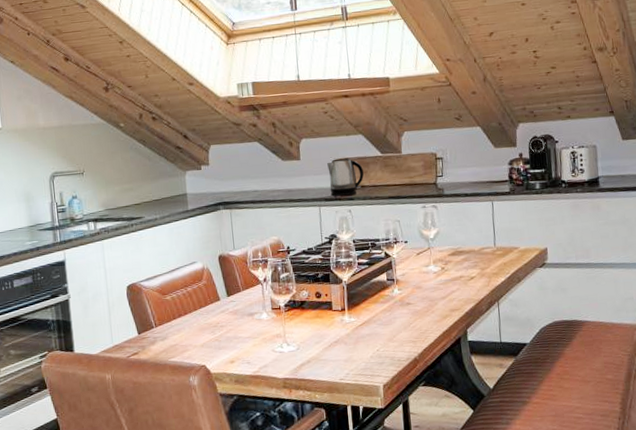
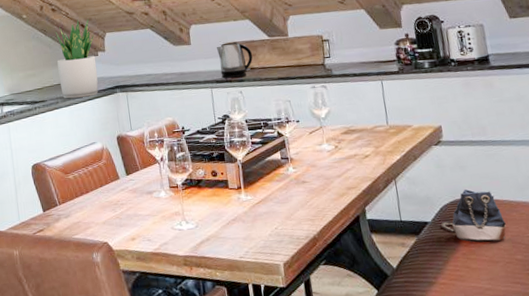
planter: none [155,129,201,216] -> present [55,18,99,99]
handbag: none [538,310,600,364] -> present [440,189,507,244]

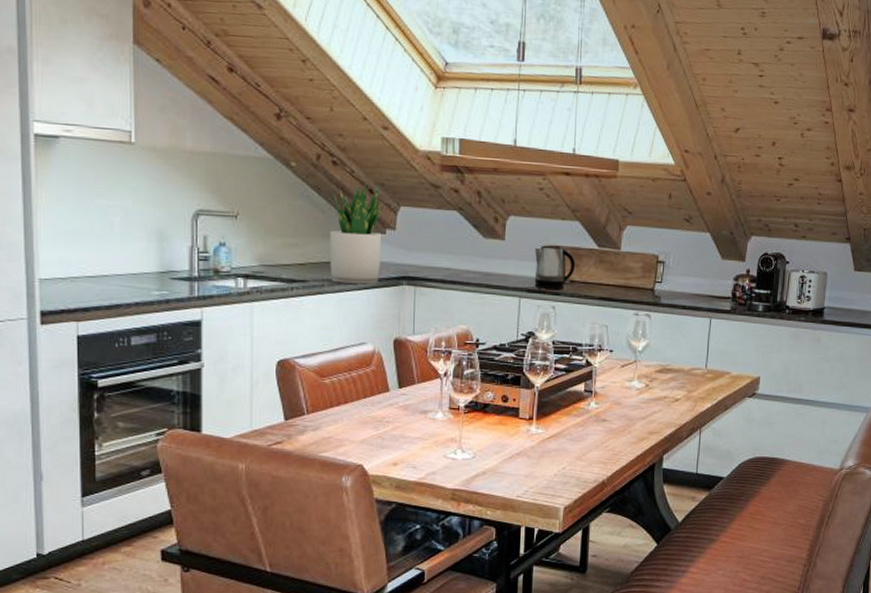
handbag: present [440,189,507,244] -> none [735,447,798,504]

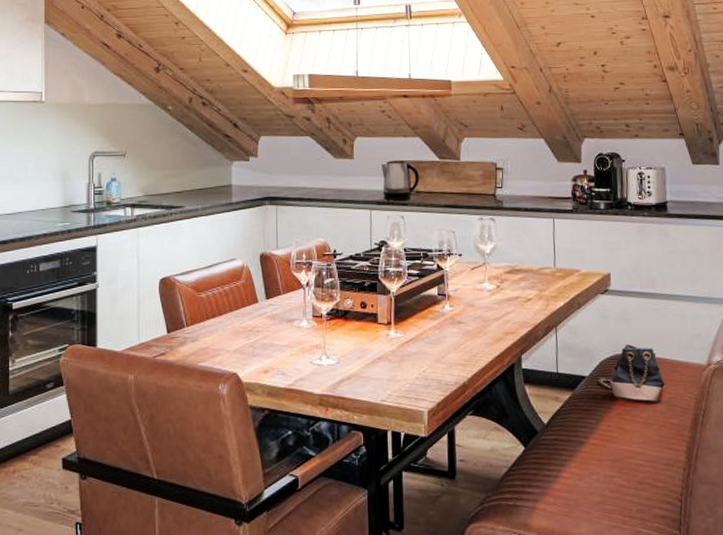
planter: present [330,182,384,284] -> none [202,118,247,207]
handbag: none [735,447,798,504] -> present [598,343,665,404]

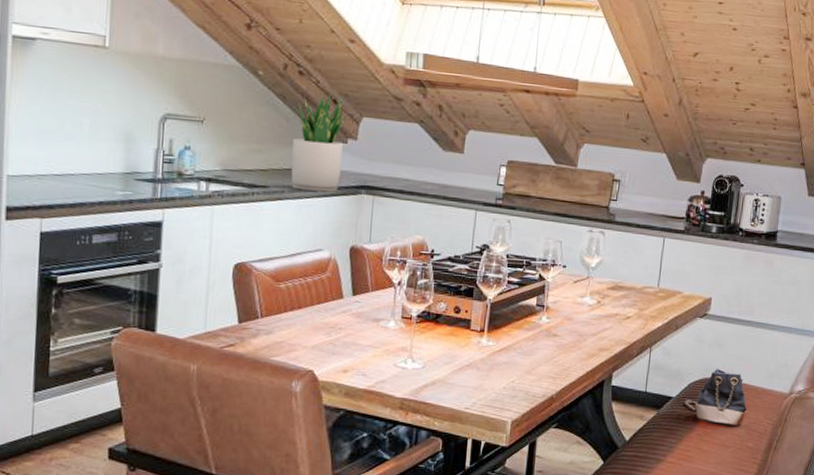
planter: none [202,118,247,207] -> present [291,92,347,192]
kettle: present [382,159,419,201] -> none [490,159,532,205]

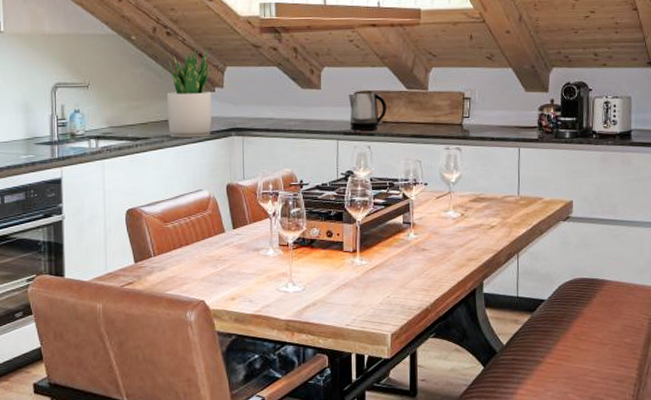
kettle: none [490,159,532,205] -> present [349,89,386,132]
handbag: present [683,368,747,427] -> none [556,268,620,325]

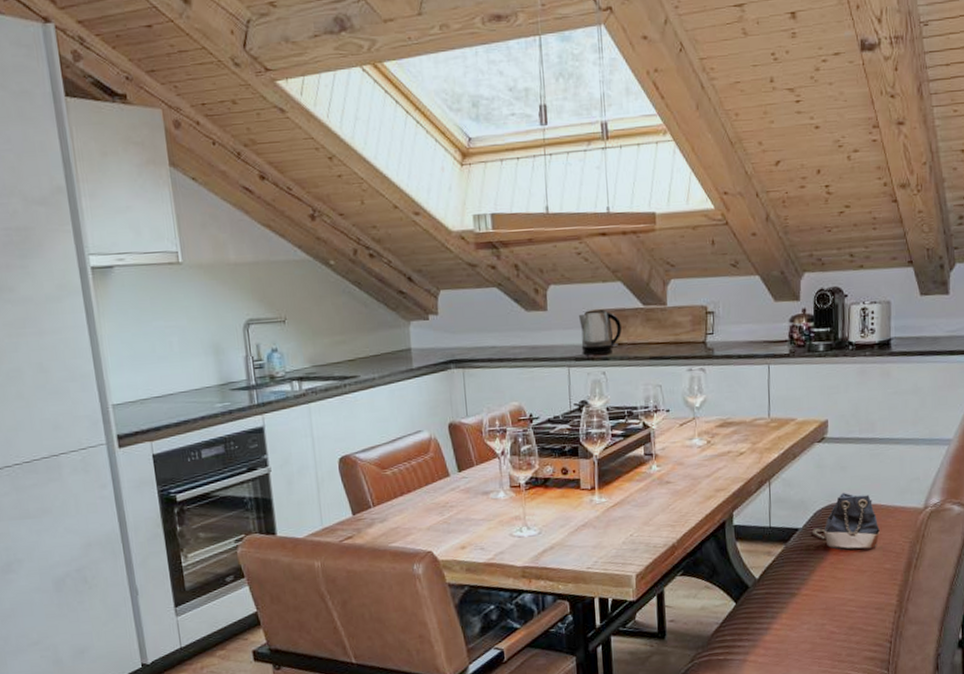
planter: present [167,48,212,138] -> none [372,269,428,375]
handbag: none [556,268,620,325] -> present [811,492,880,552]

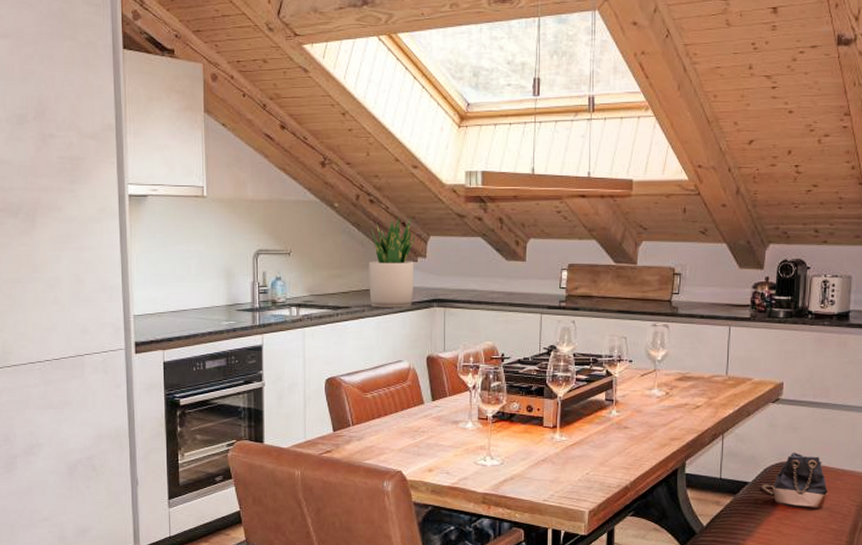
planter: none [372,269,428,375] -> present [369,216,415,308]
kettle: present [579,308,622,356] -> none [554,263,593,306]

